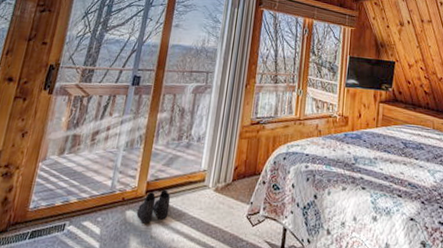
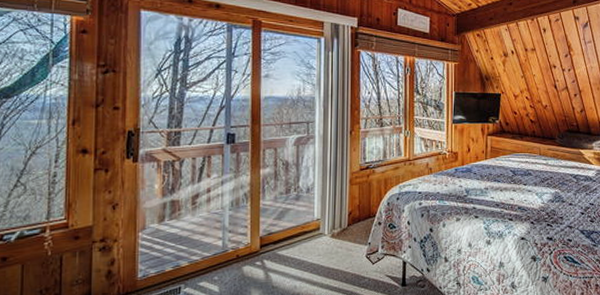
boots: present [136,189,171,224] -> none [254,242,287,276]

